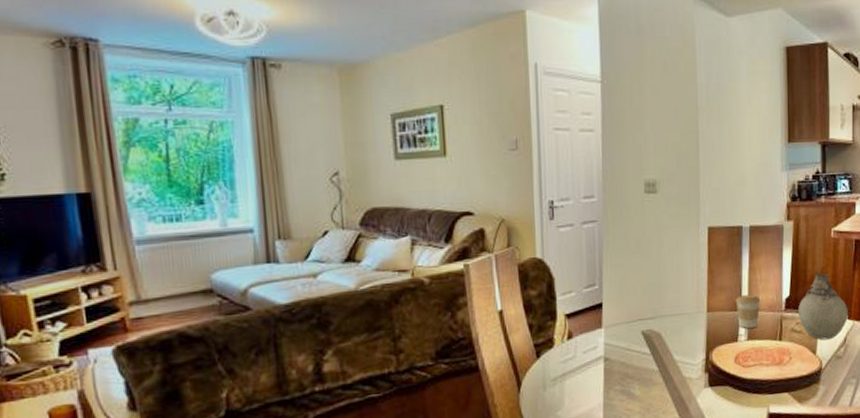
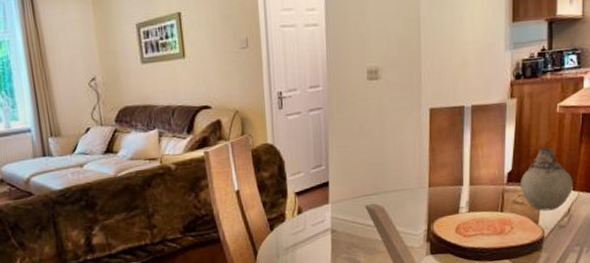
coffee cup: present [735,294,761,329] -> none [457,169,482,202]

